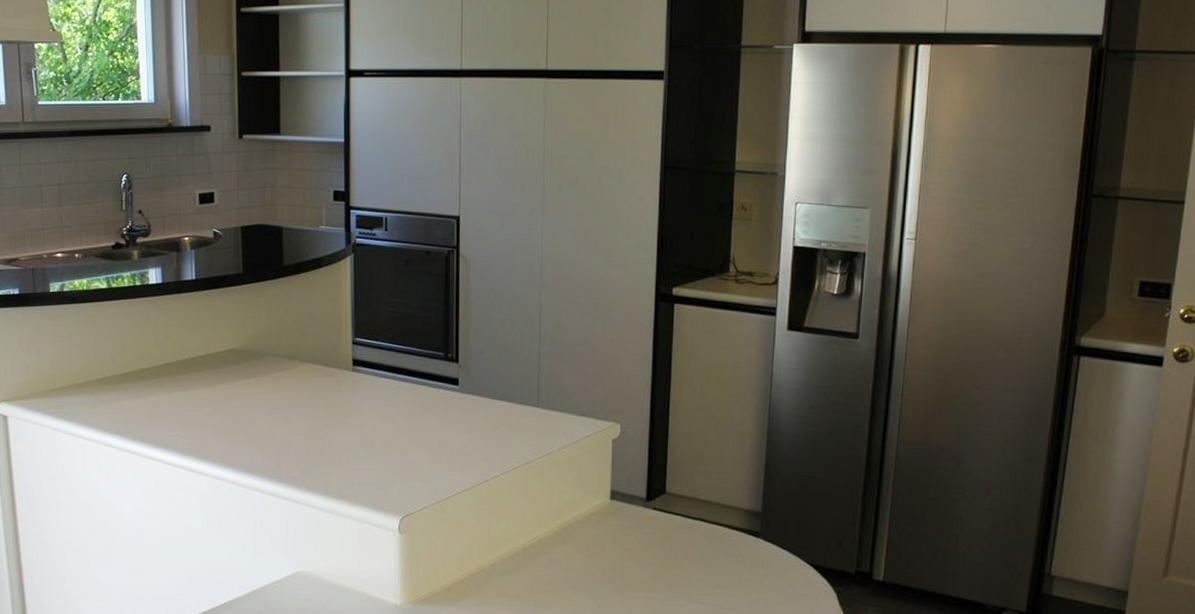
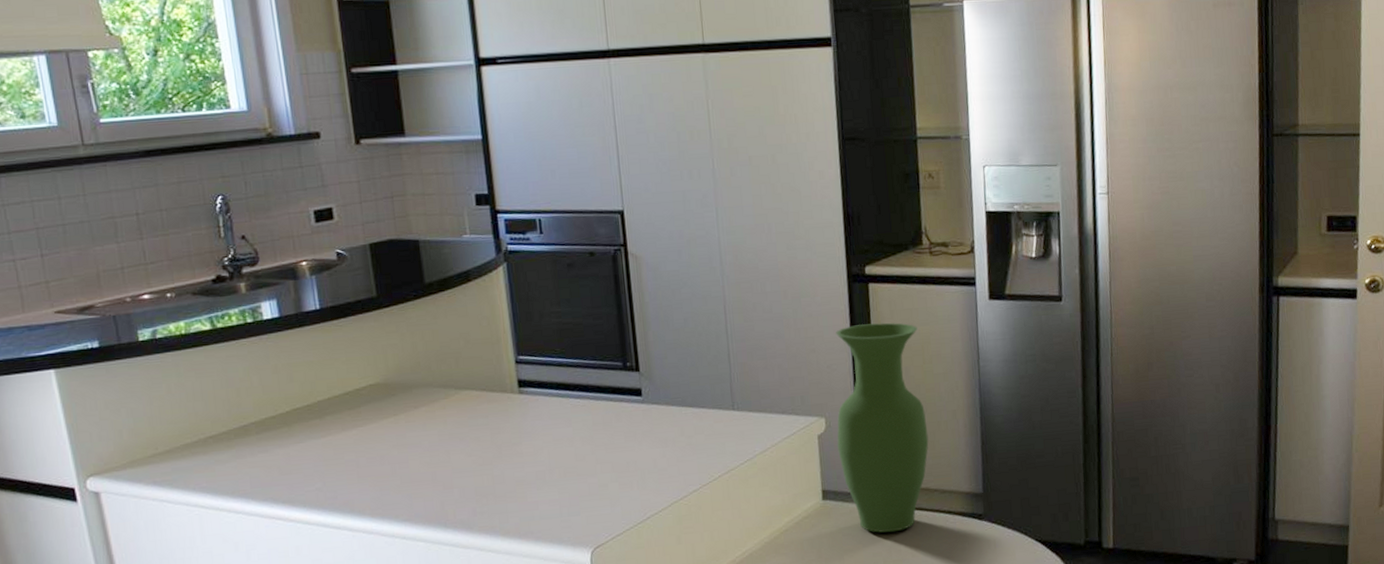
vase: none [629,341,716,538] -> present [836,322,929,533]

